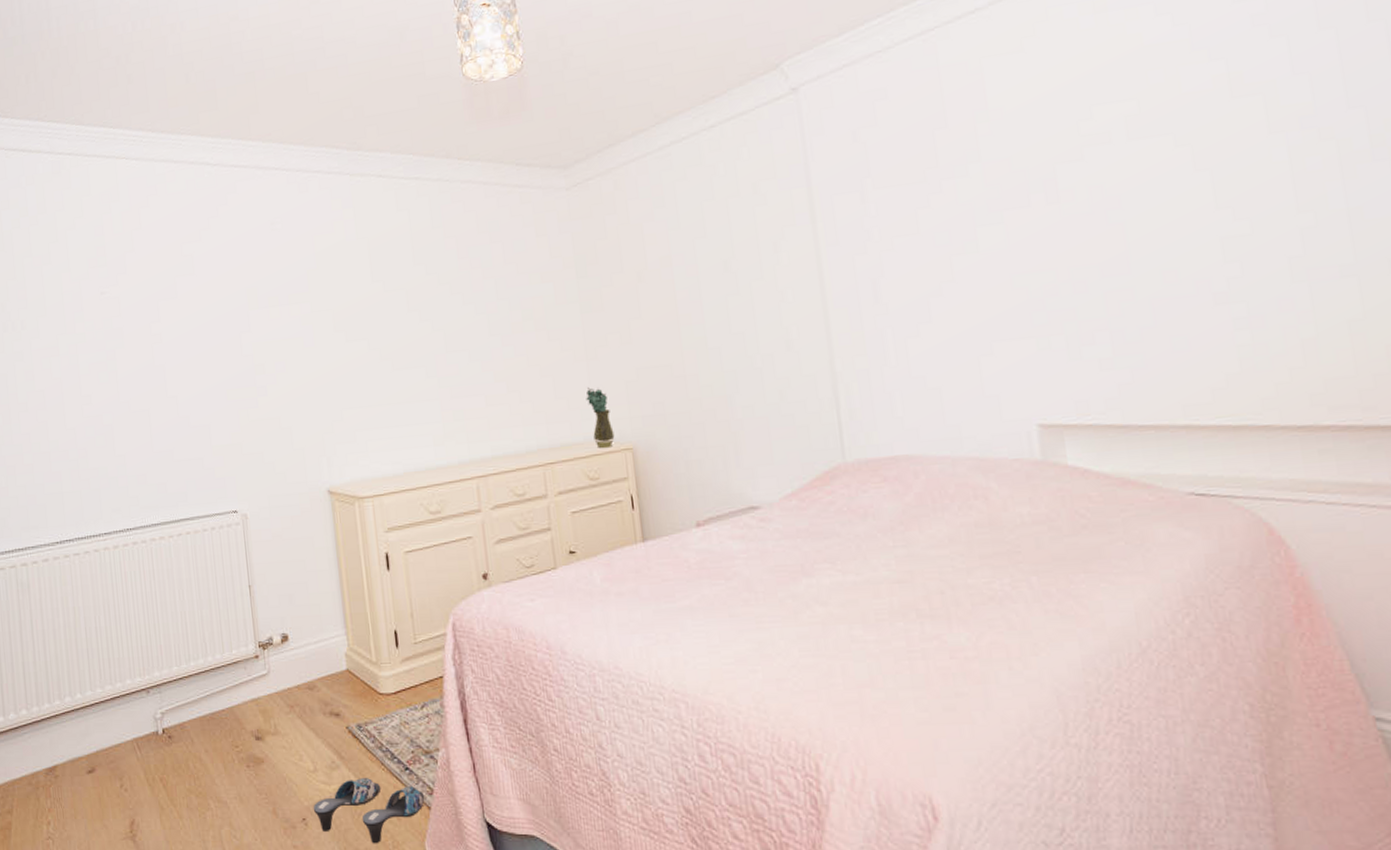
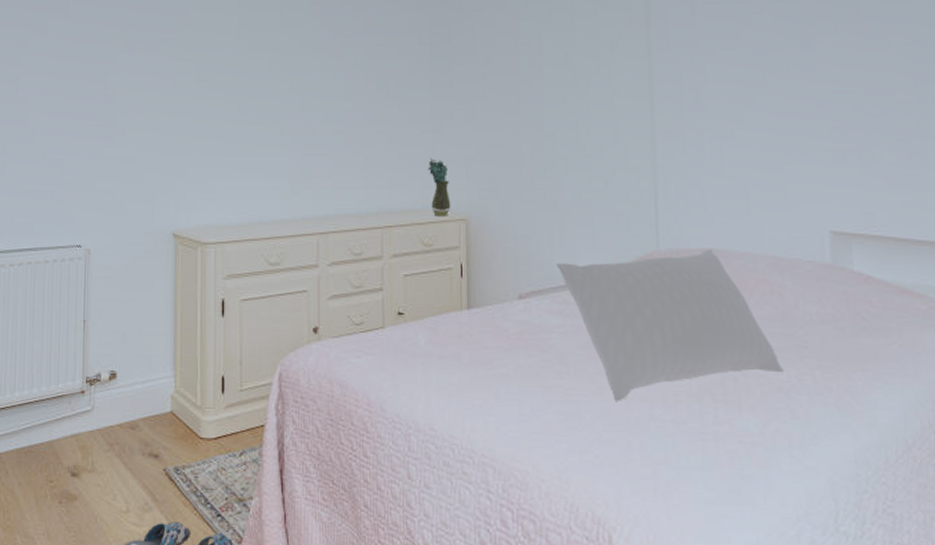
cushion: none [733,456,996,625] -> present [556,249,784,401]

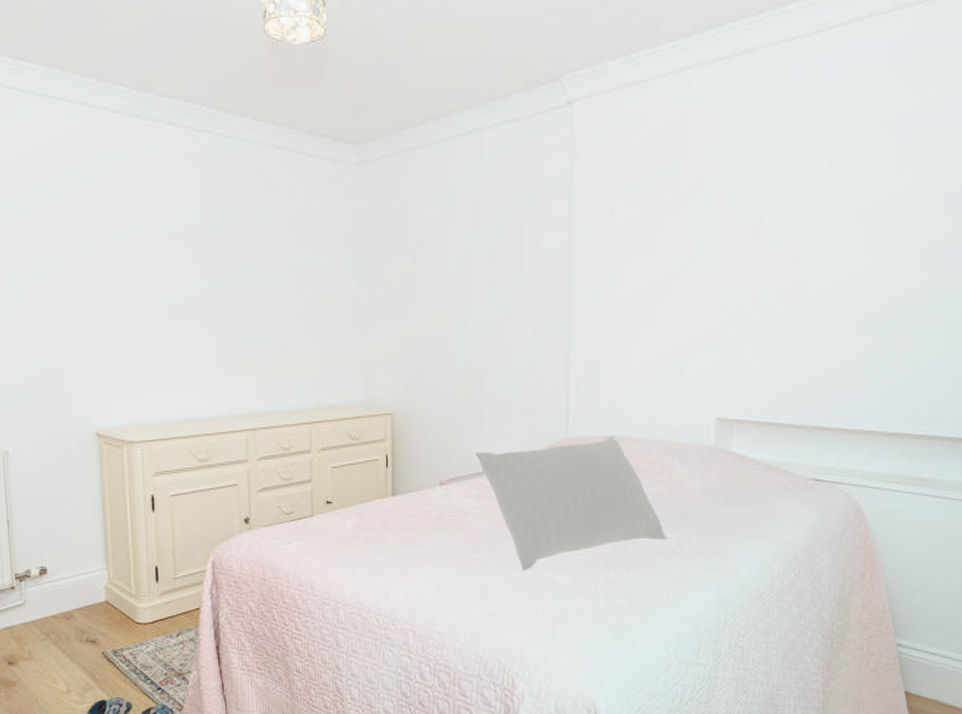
vase: present [428,158,451,218] -> none [355,356,377,412]

